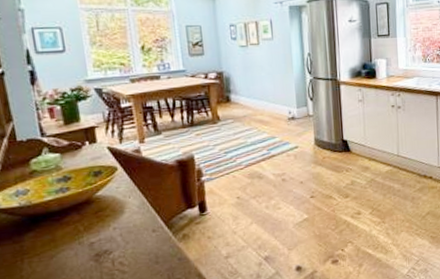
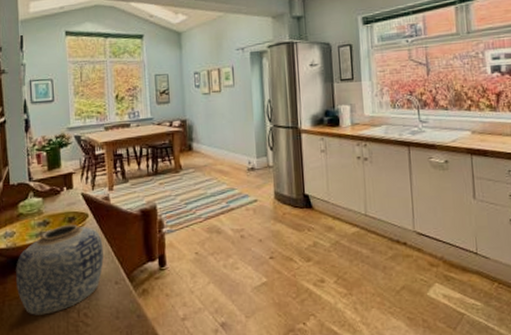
decorative jar: none [33,178,138,269] -> present [15,224,104,315]

